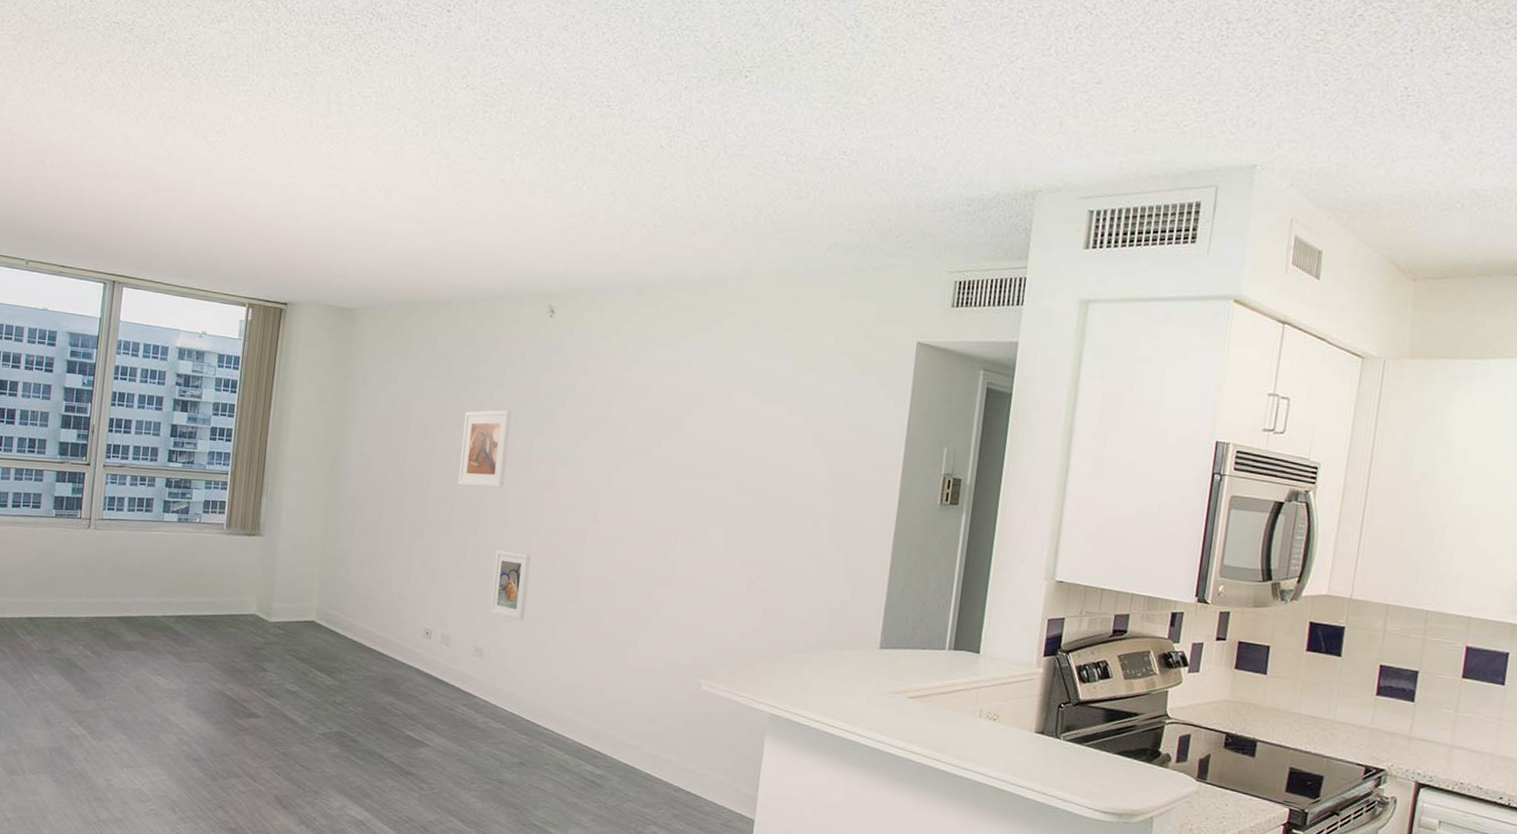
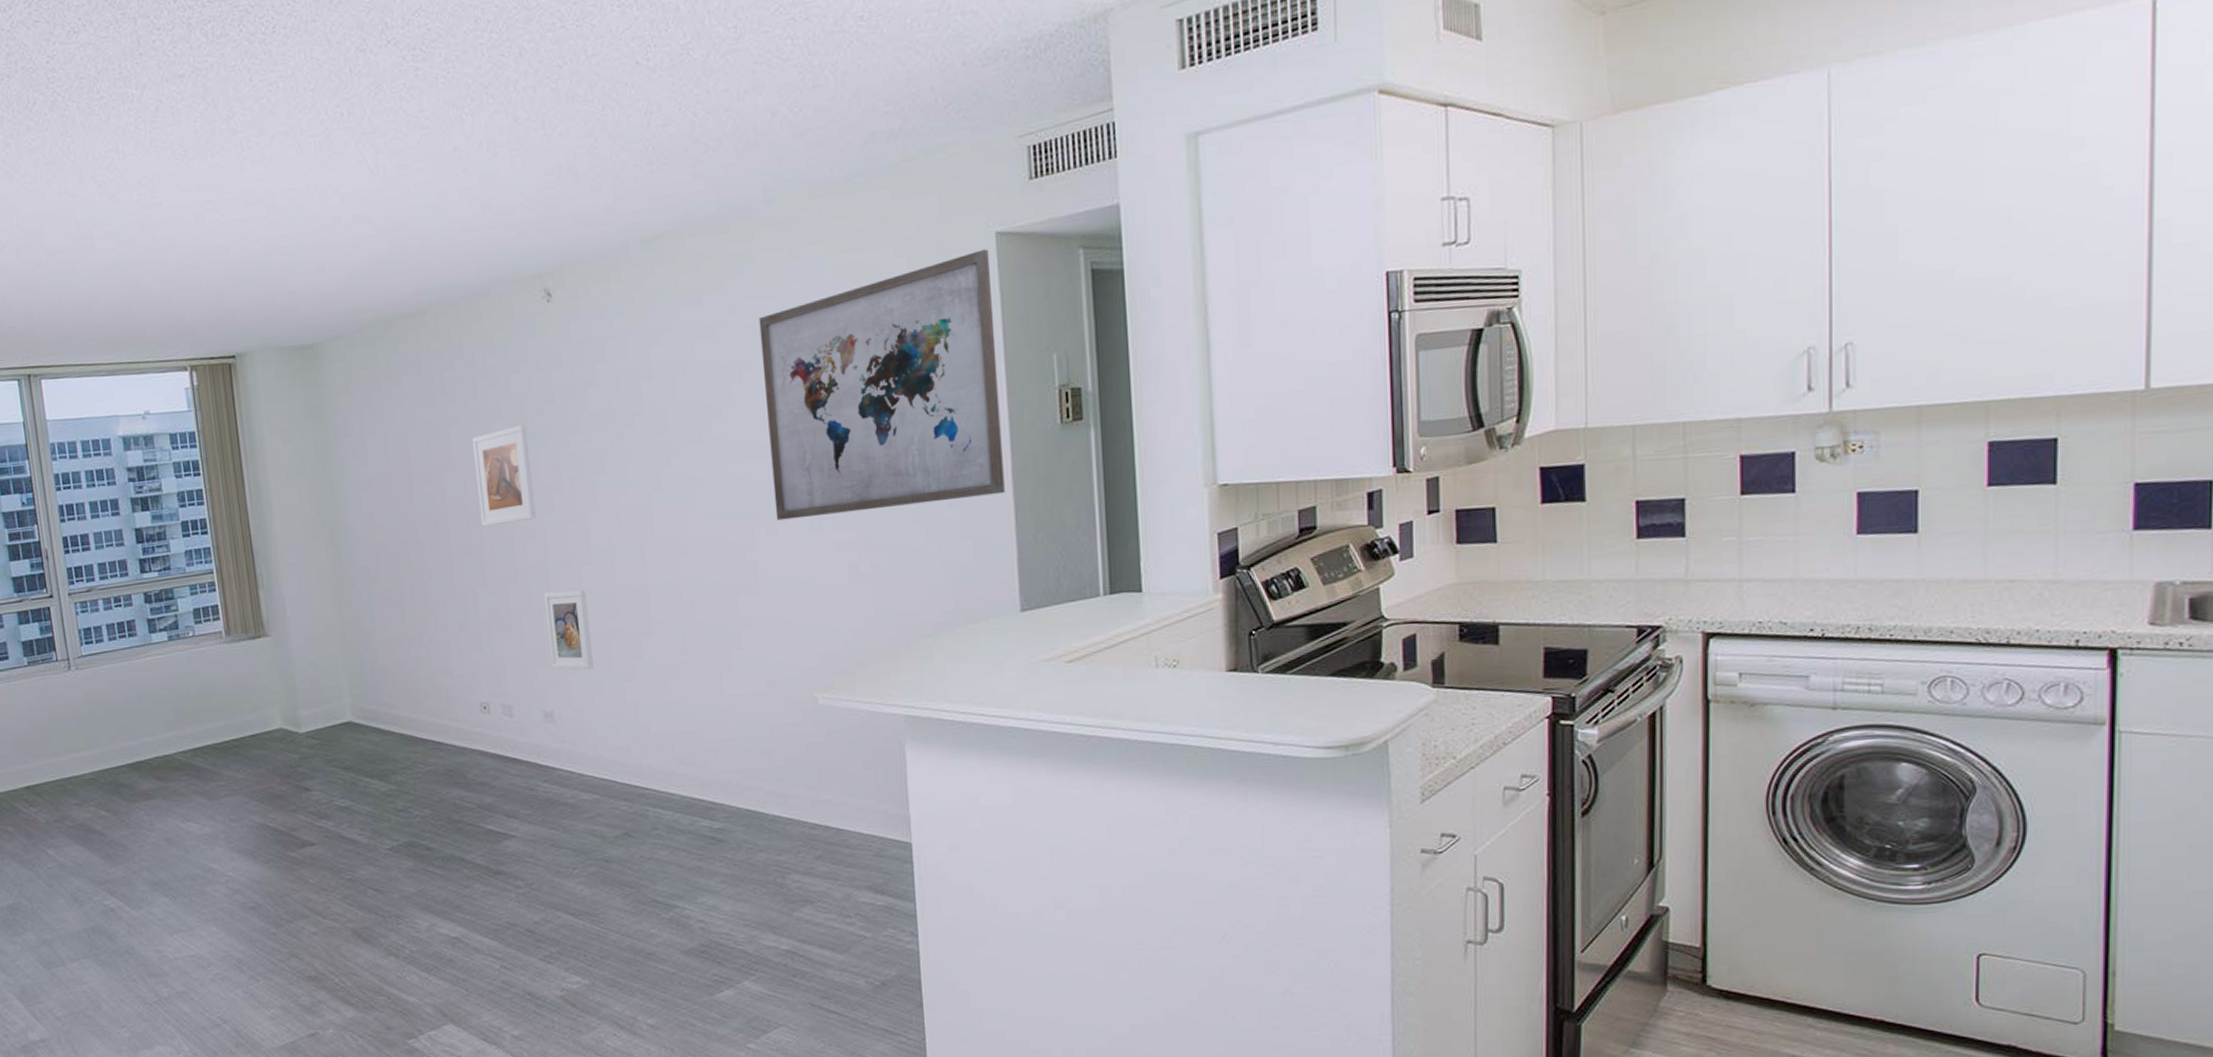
wall art: none [698,353,909,551] -> present [759,249,1005,521]

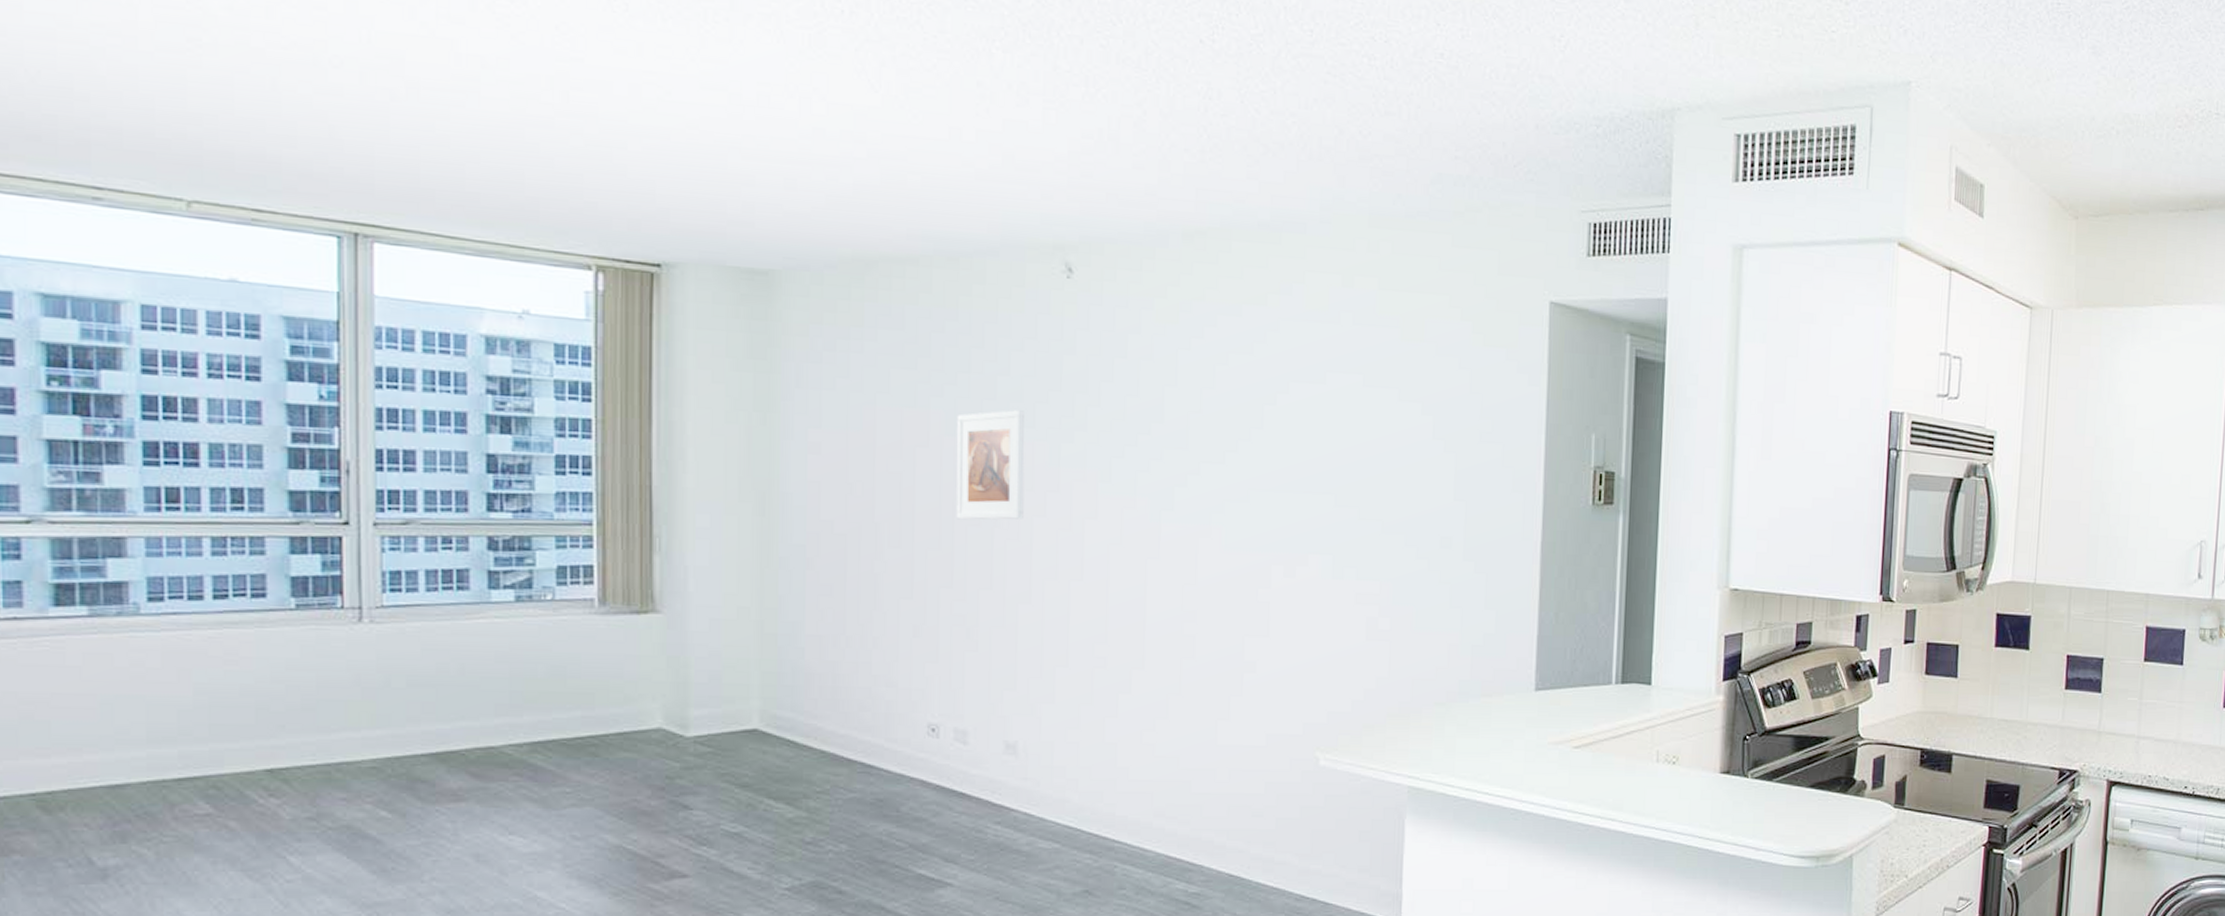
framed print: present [543,589,593,670] -> none [1021,606,1073,700]
wall art: present [759,249,1005,521] -> none [1296,316,1541,567]

